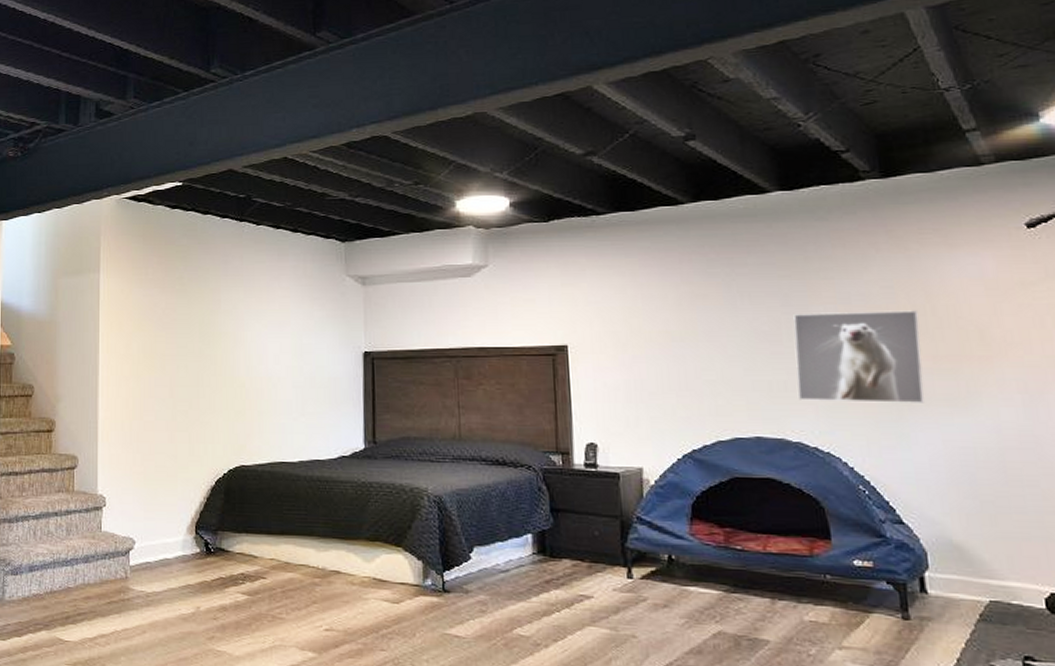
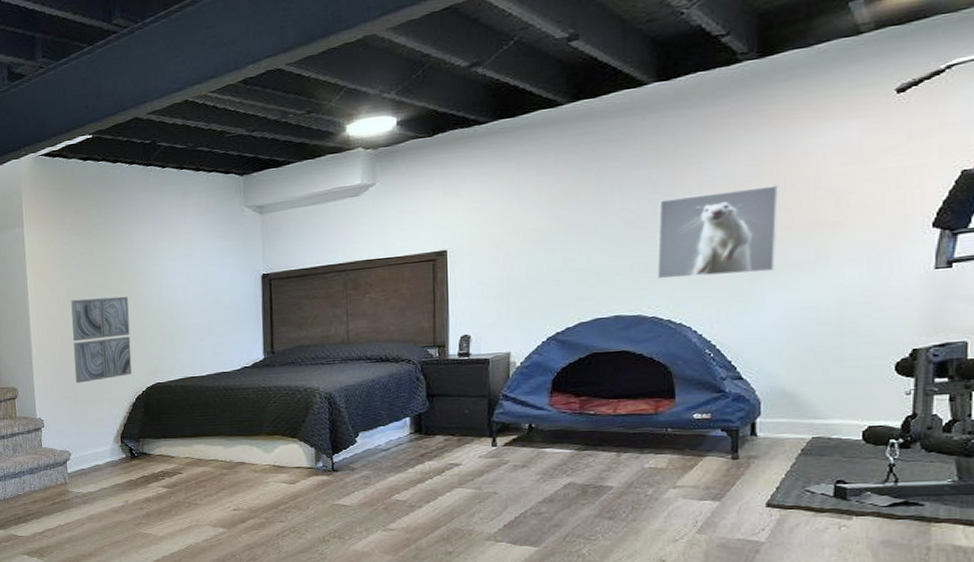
wall art: none [146,359,213,457] -> present [71,296,132,383]

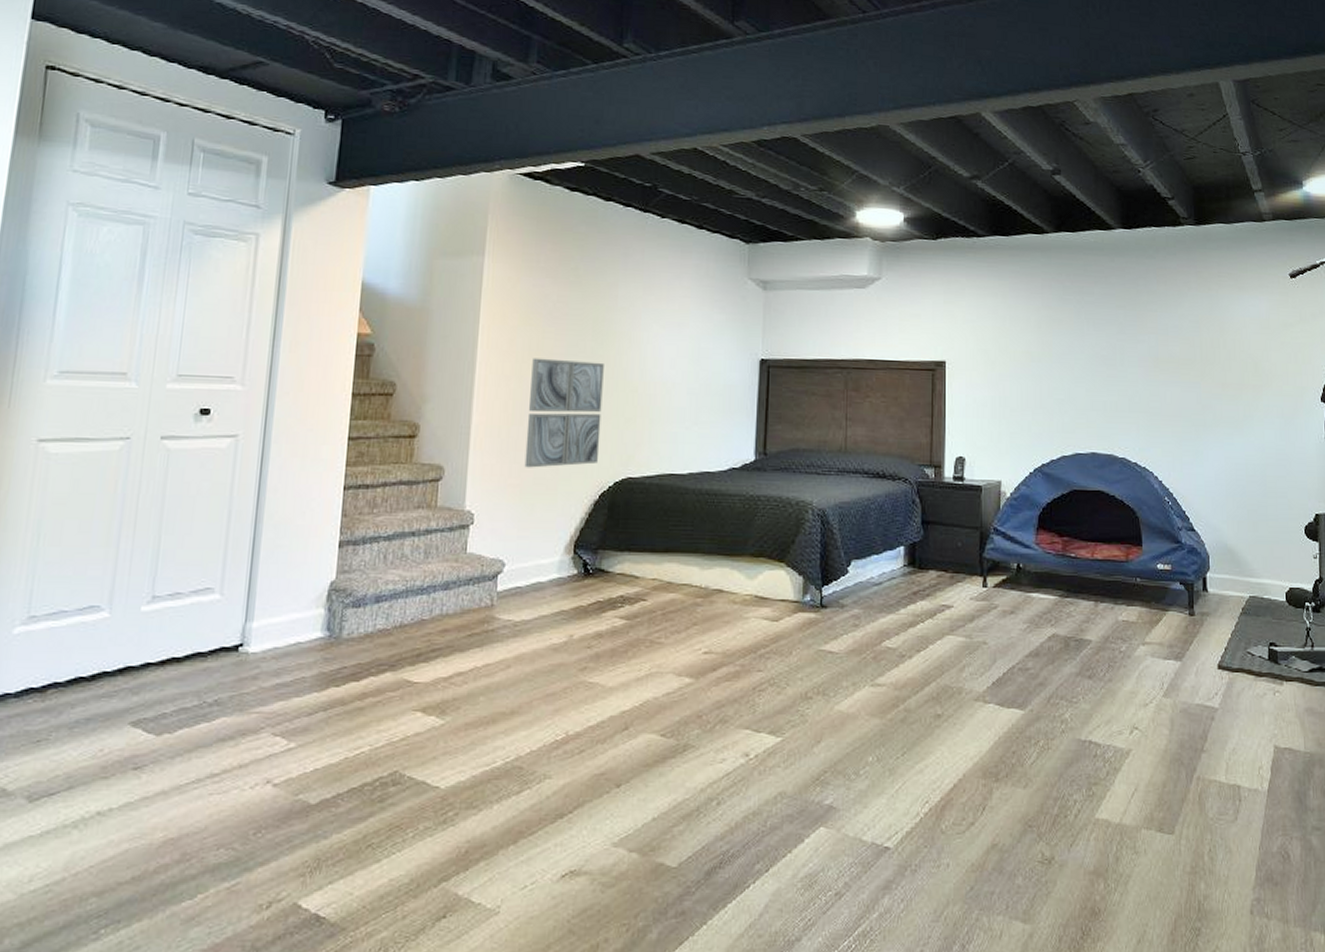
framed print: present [656,185,778,279] -> none [1125,341,1215,425]

